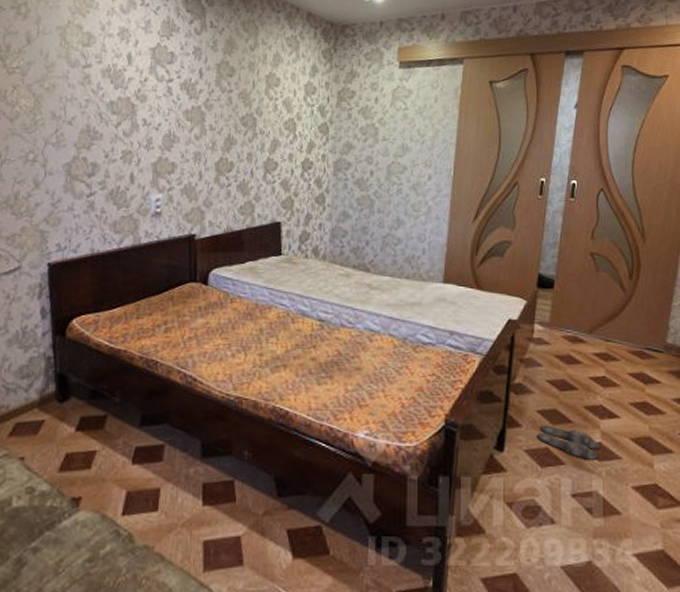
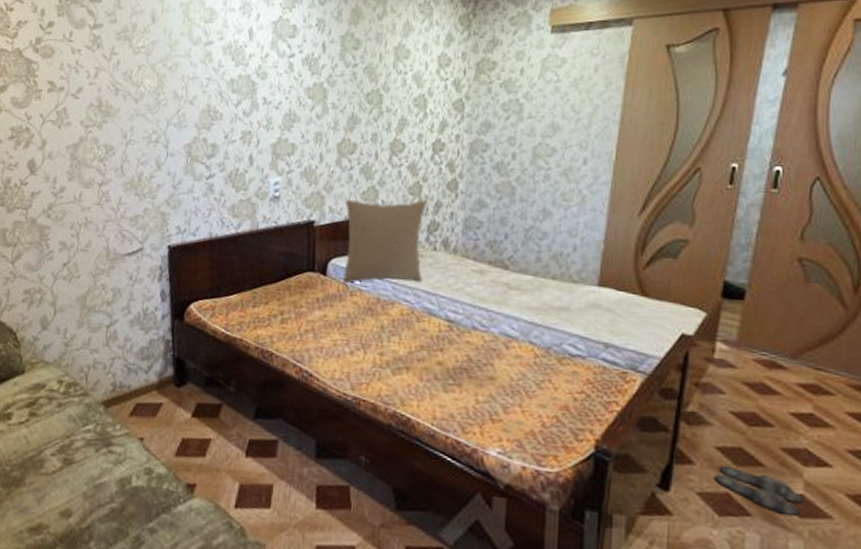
pillow: none [222,212,299,292] -> present [341,199,427,284]

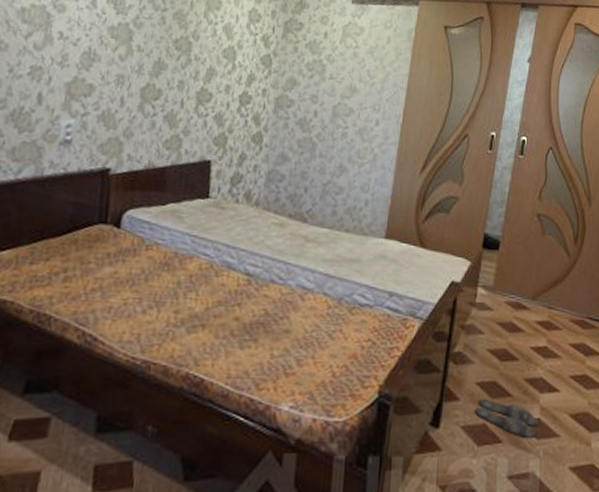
pillow: present [341,199,427,284] -> none [137,147,232,238]

